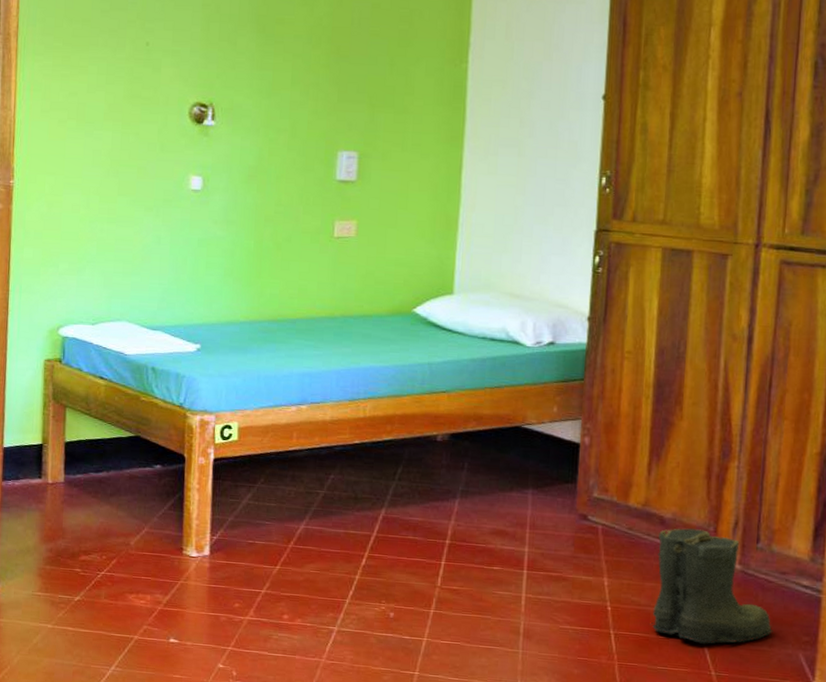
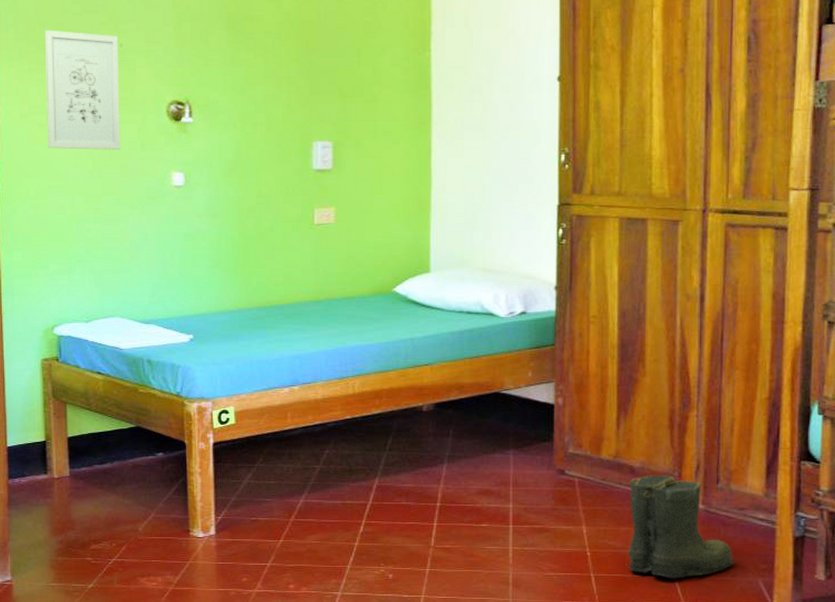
wall art: none [66,25,145,150] -> present [44,30,120,150]

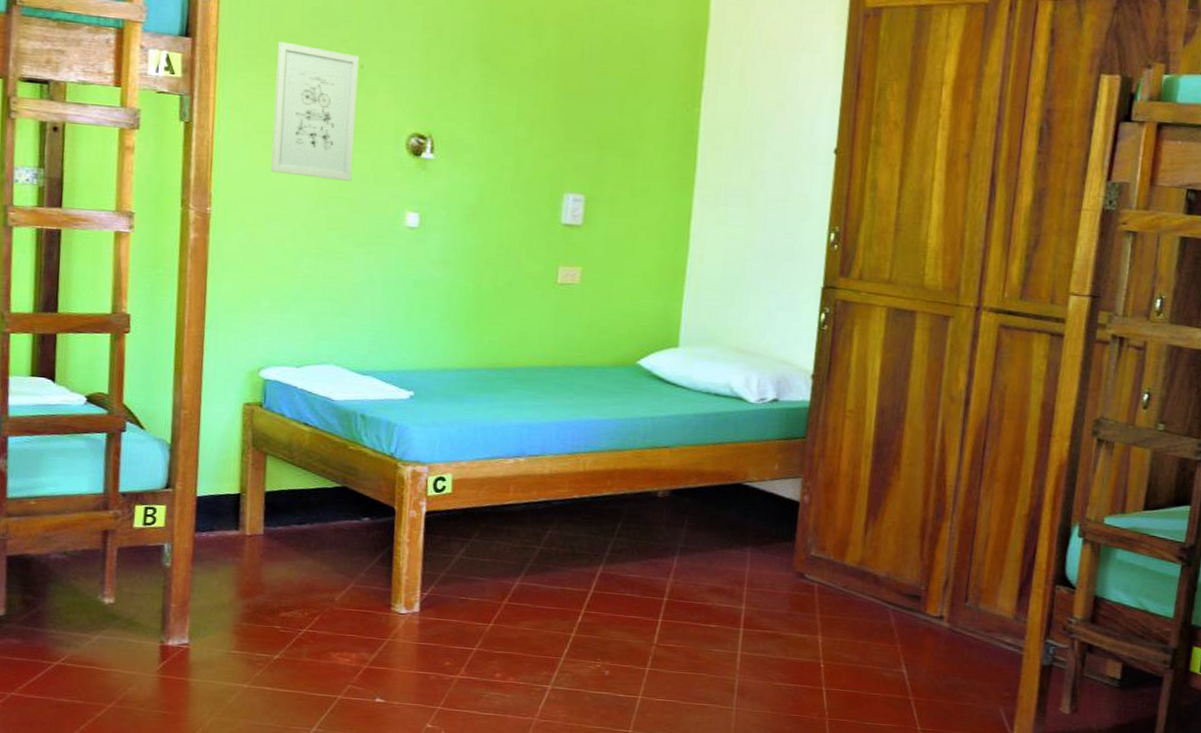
boots: present [626,475,735,579] -> none [861,586,977,700]

